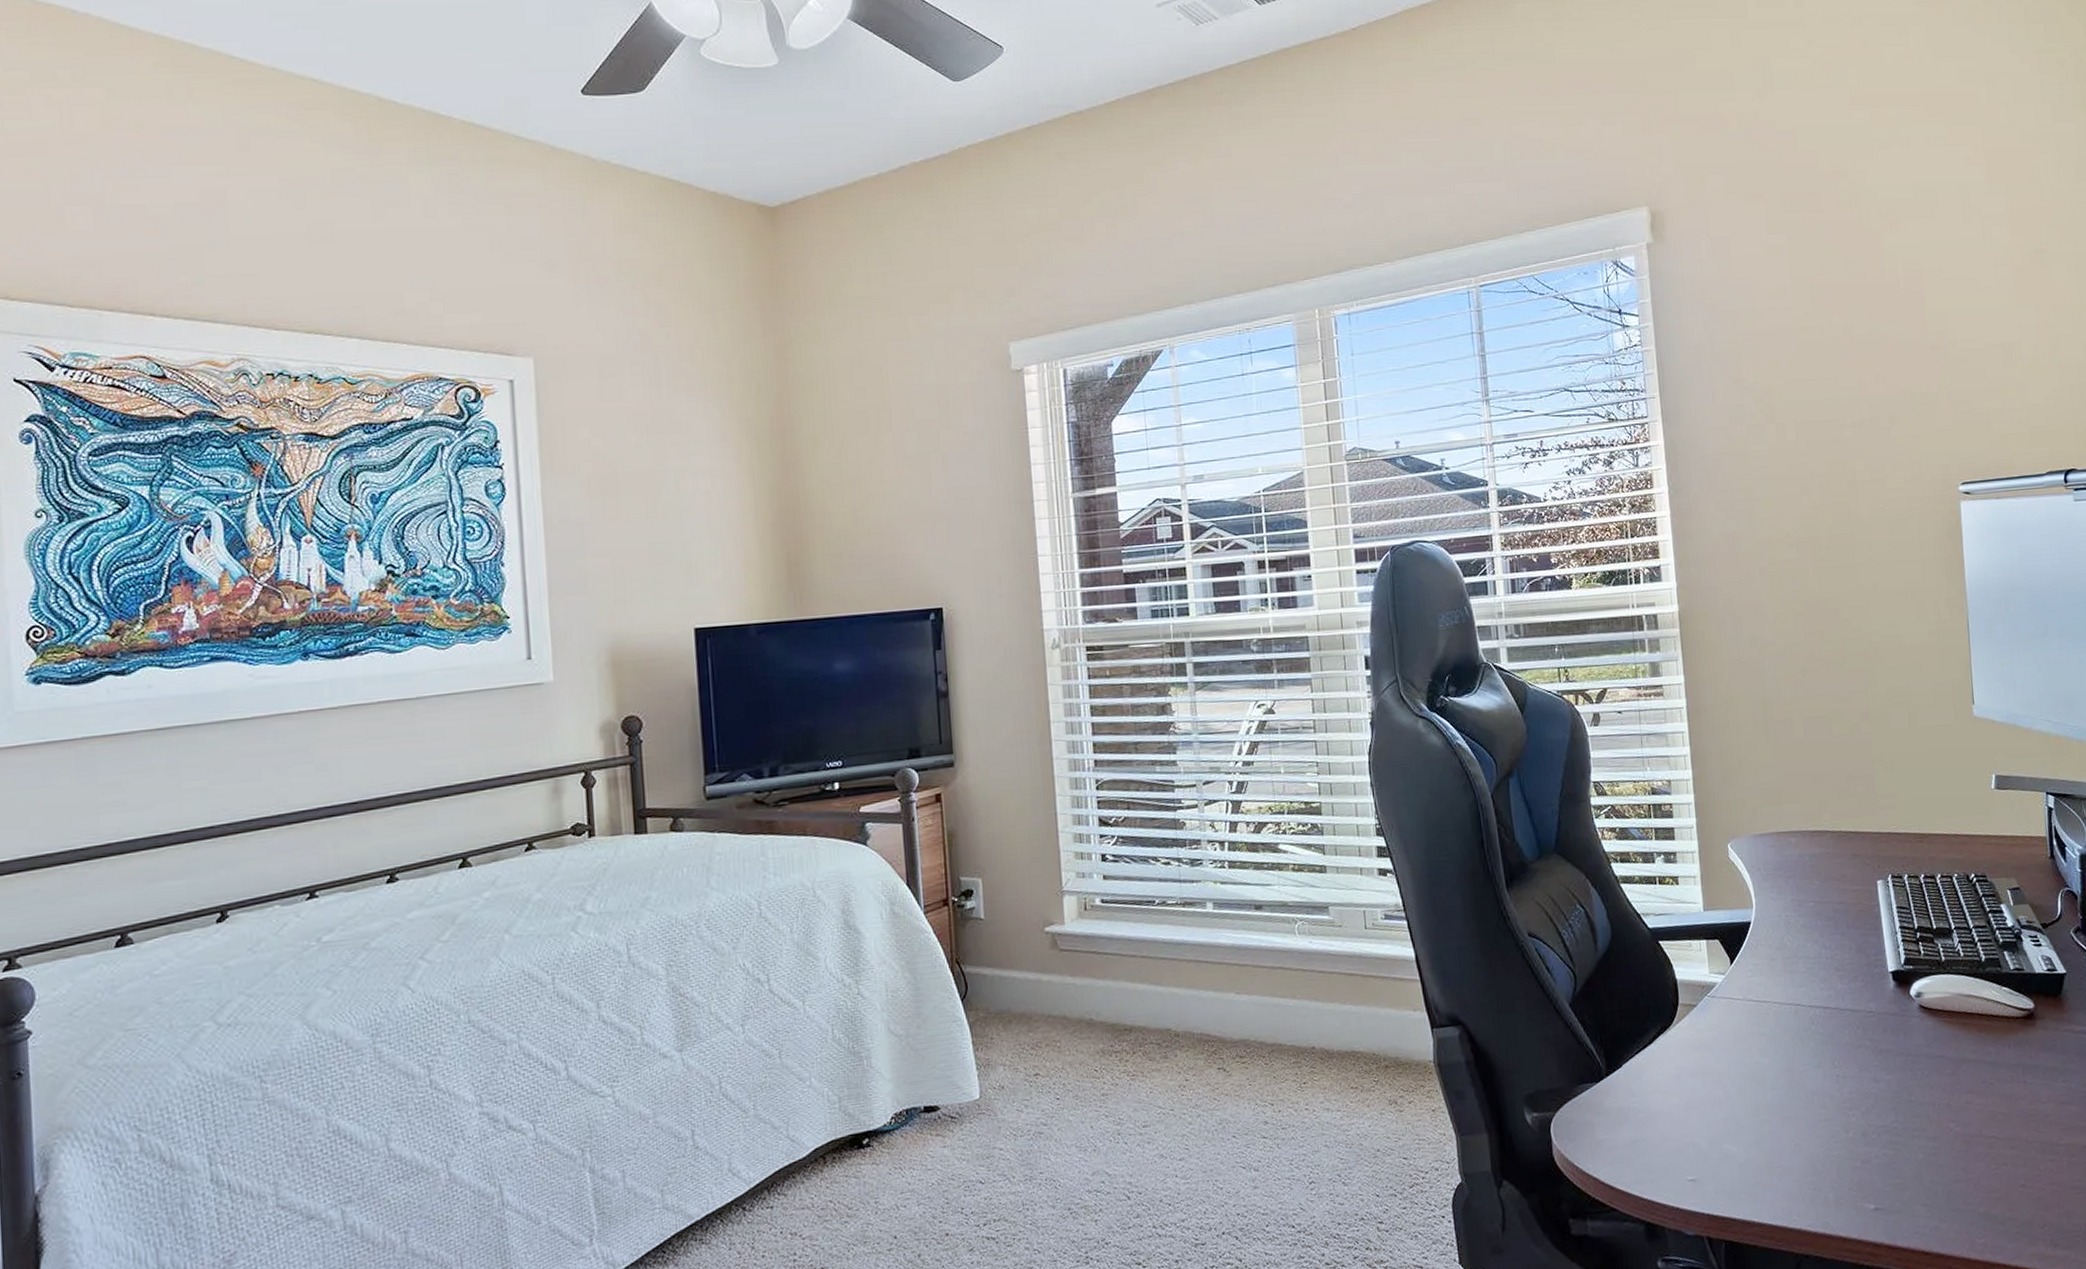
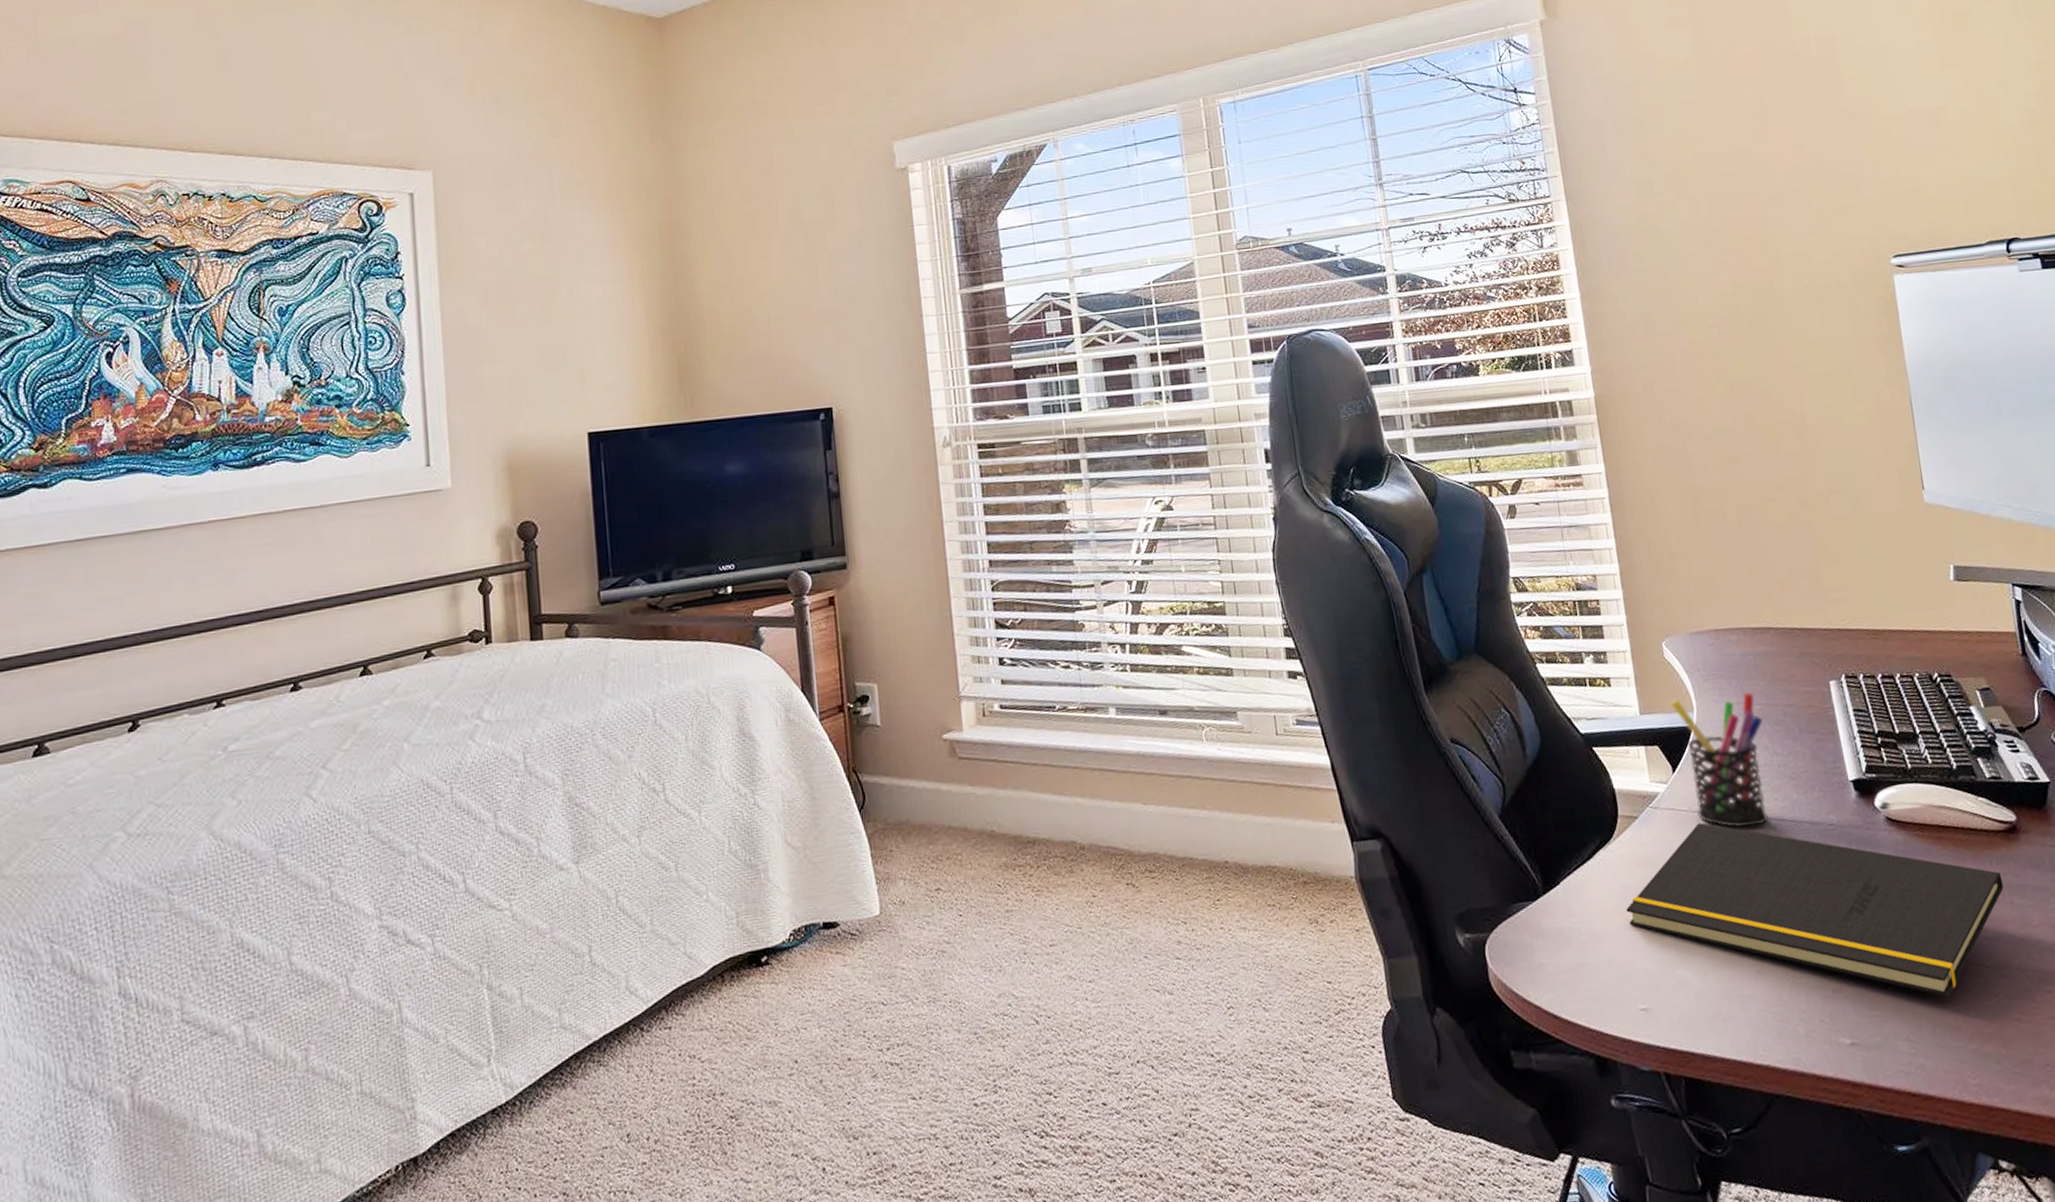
notepad: none [1681,1010,2019,1166] -> present [1626,822,2004,997]
pen holder: none [1732,890,1816,1015] -> present [1670,692,1768,828]

